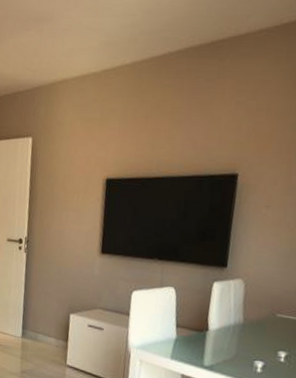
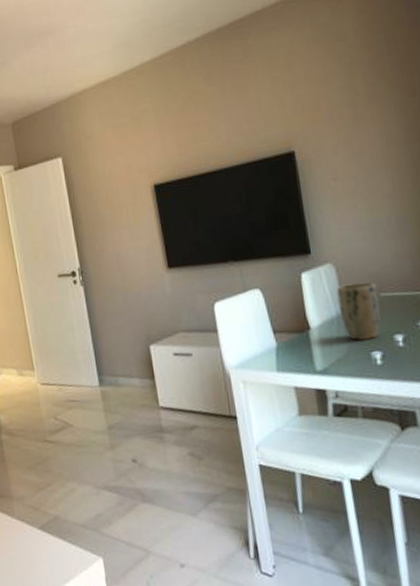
plant pot: none [237,300,276,350] -> present [336,282,381,340]

